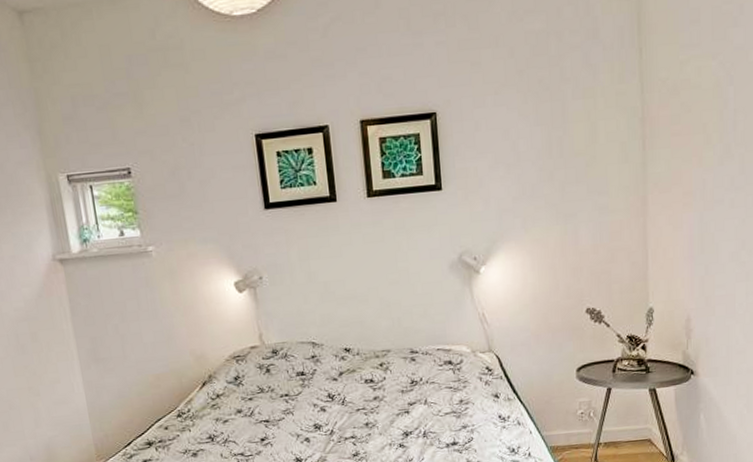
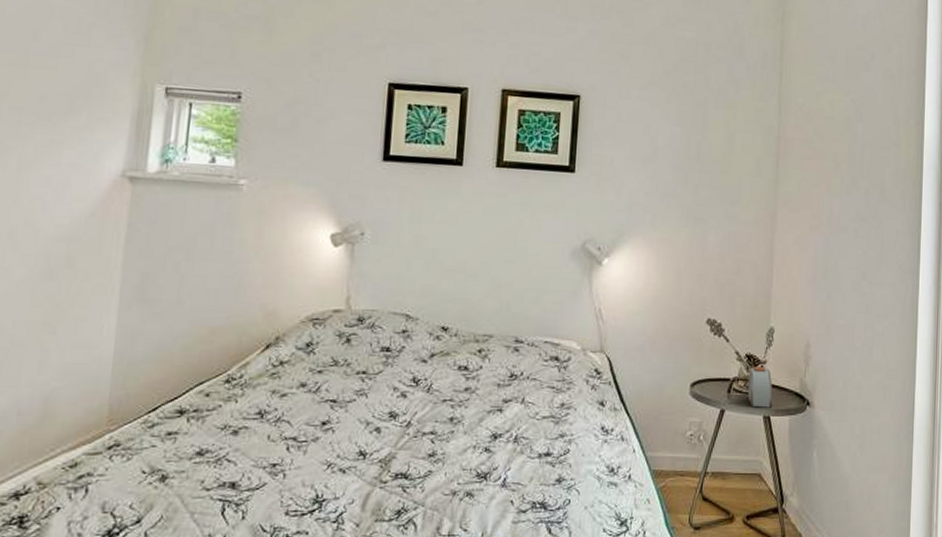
alarm clock: none [631,345,657,382] -> present [747,367,773,408]

